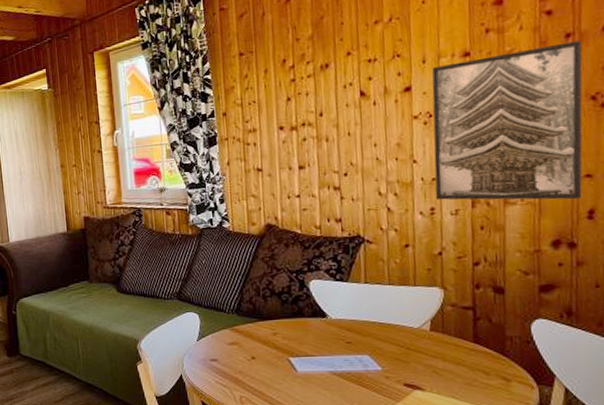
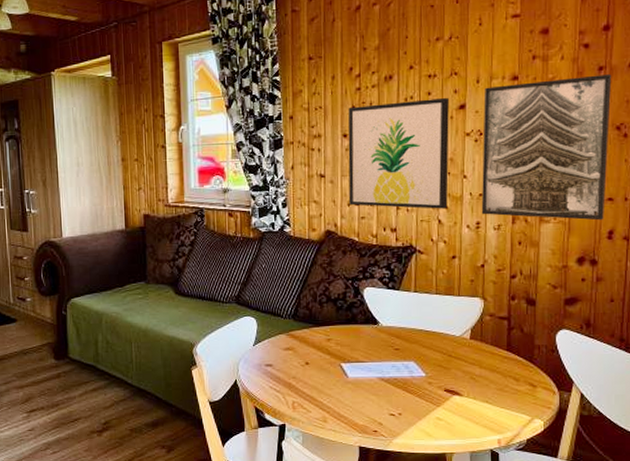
wall art: none [283,82,397,198] -> present [348,98,450,209]

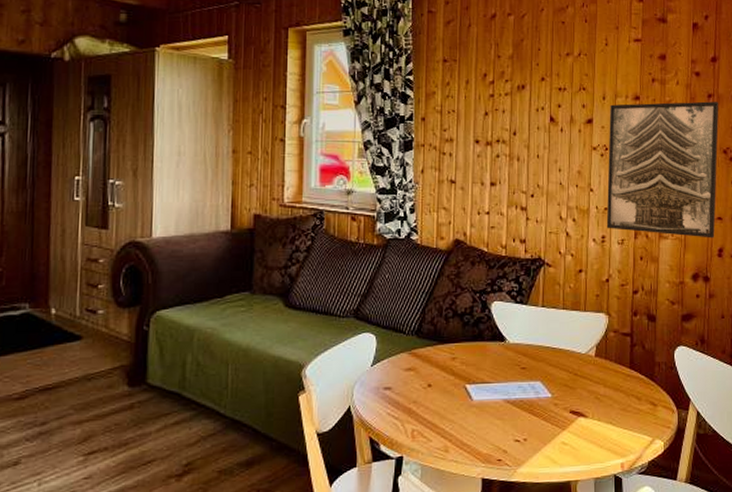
wall art: present [348,98,450,209] -> none [480,111,578,221]

